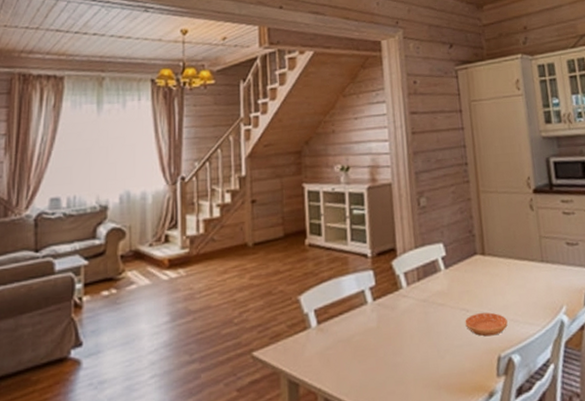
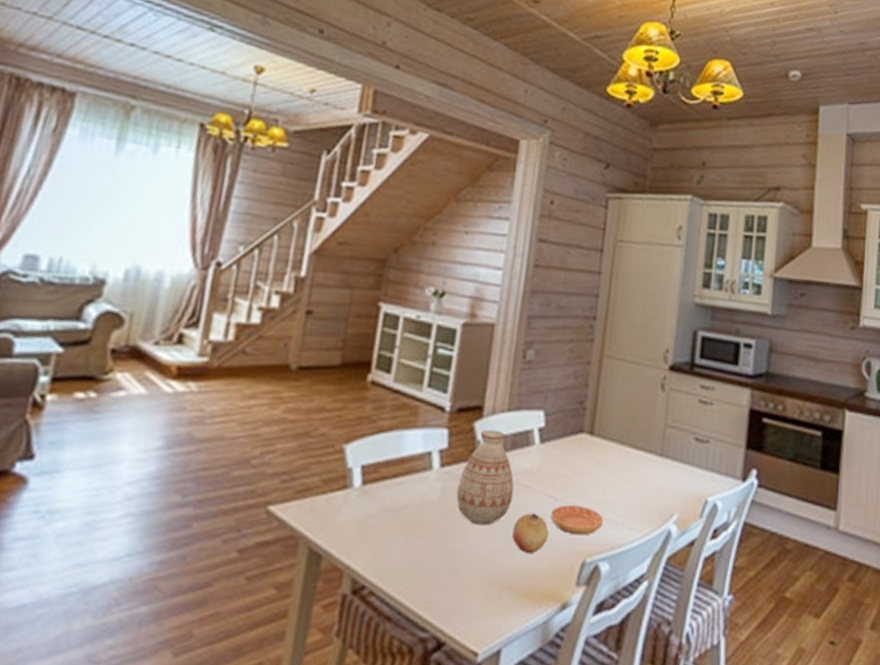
vase: none [389,264,434,341] -> present [456,429,514,526]
fruit: none [438,324,467,357] -> present [512,513,549,553]

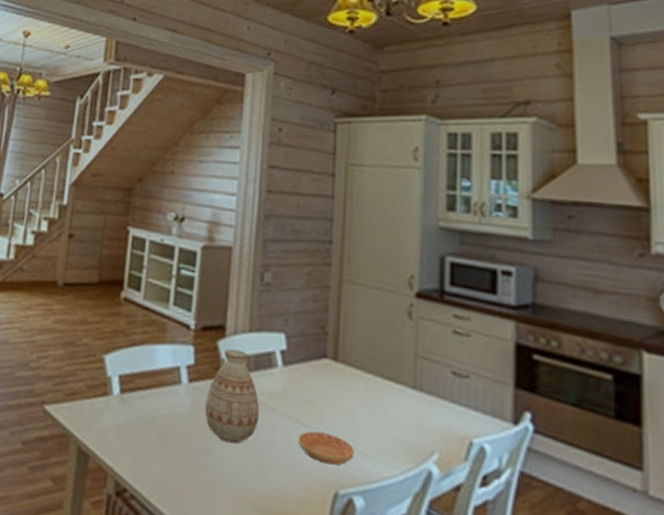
fruit: present [512,513,549,553] -> none [261,435,297,477]

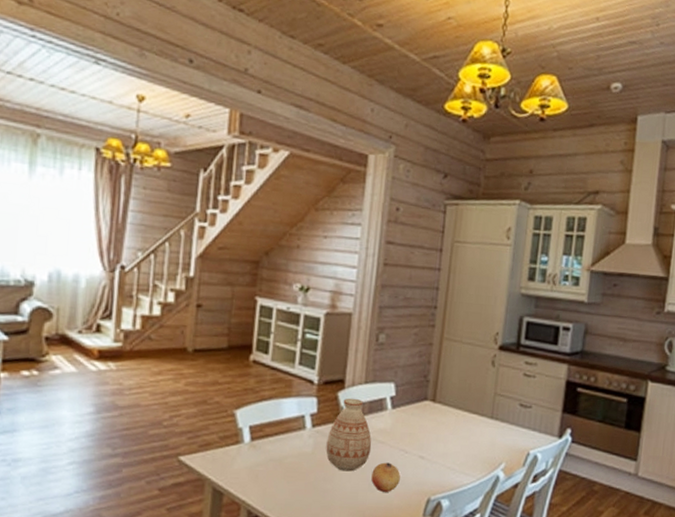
fruit: none [261,435,297,477] -> present [371,462,401,492]
saucer: present [298,431,354,466] -> none [401,456,444,479]

